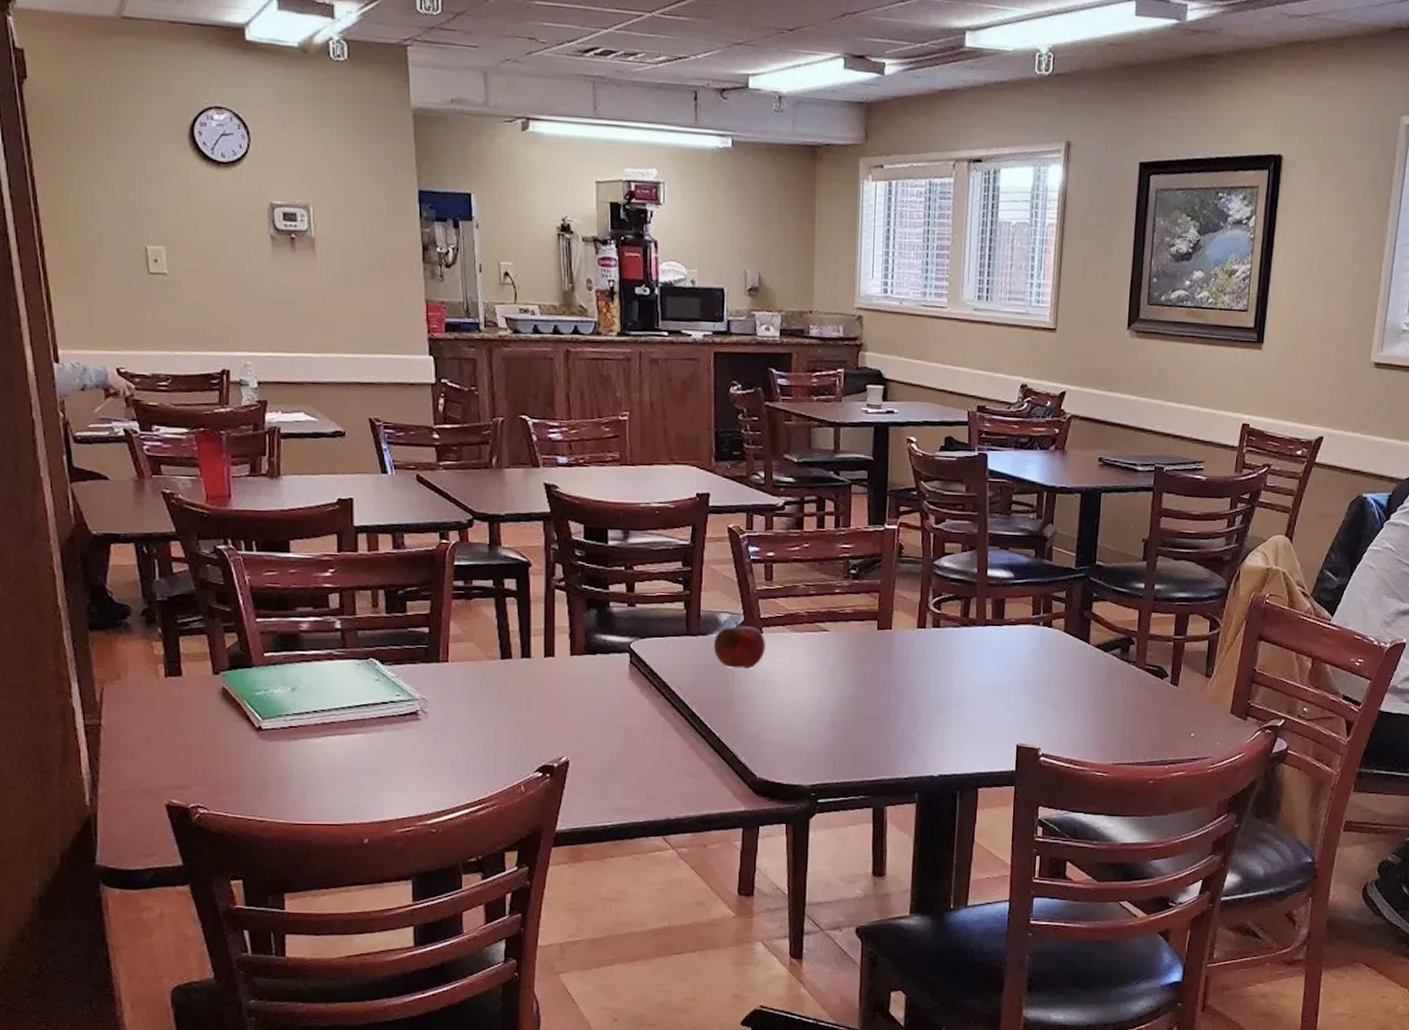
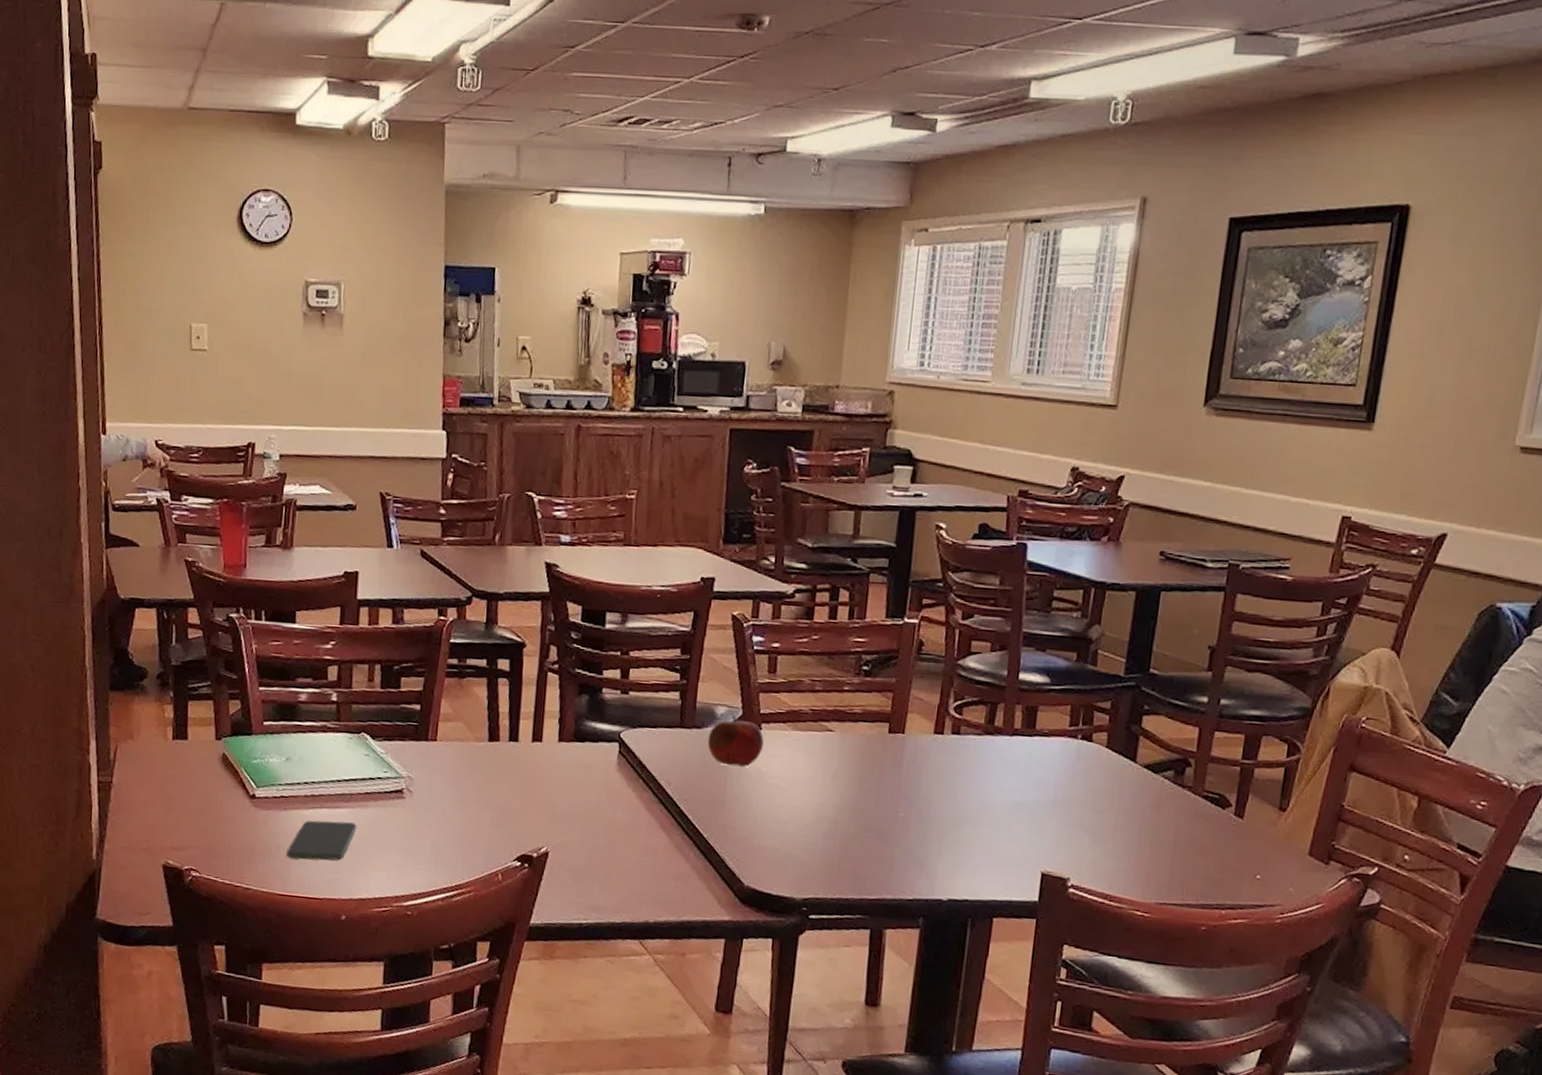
smartphone: none [300,747,373,788] -> present [286,820,357,861]

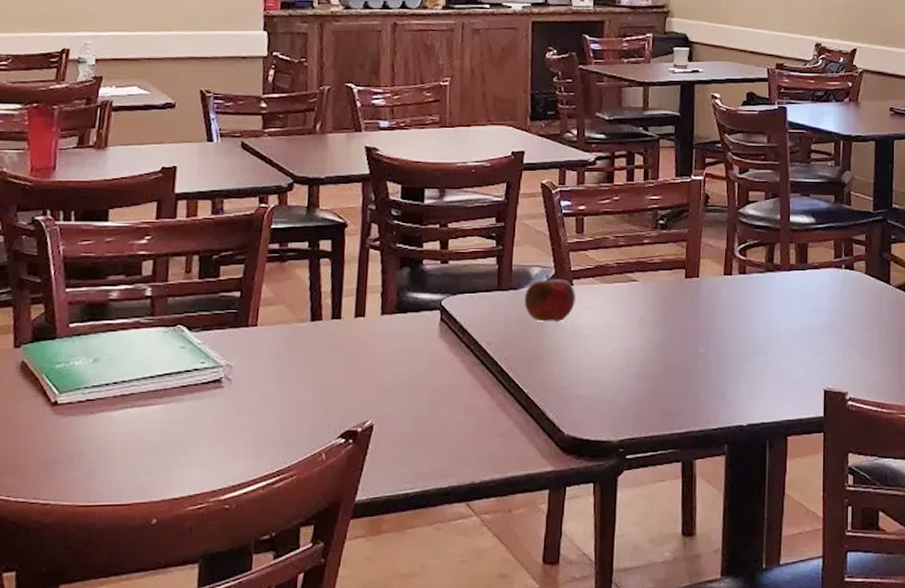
smartphone: present [286,820,357,861] -> none [91,419,171,465]

